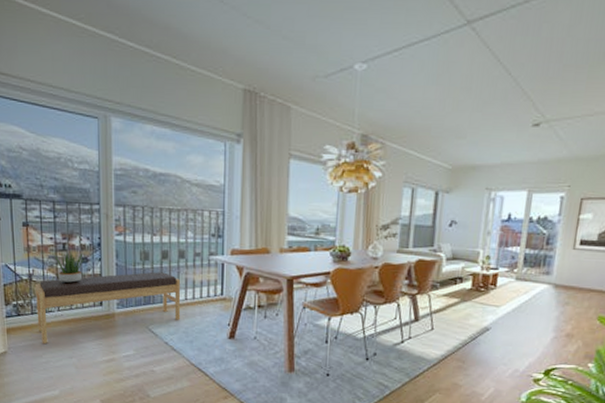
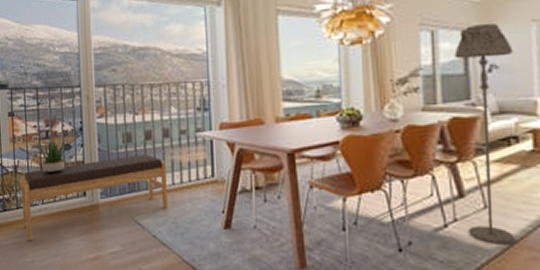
floor lamp: none [417,187,470,357] -> present [454,22,515,245]

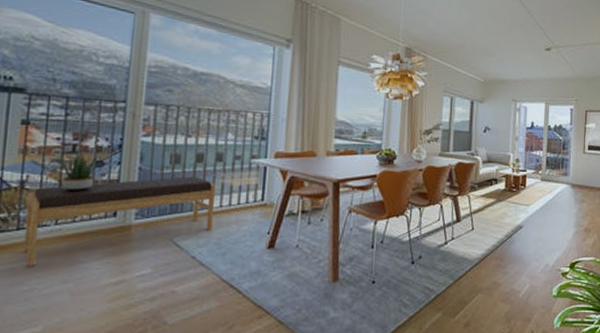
floor lamp: present [454,22,515,245] -> none [460,97,500,256]

